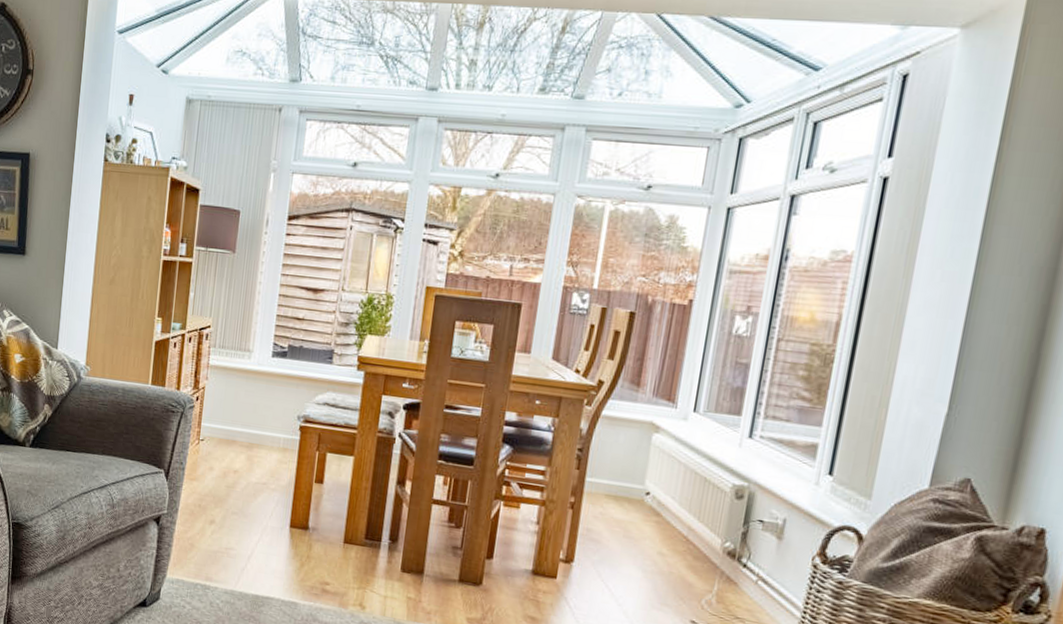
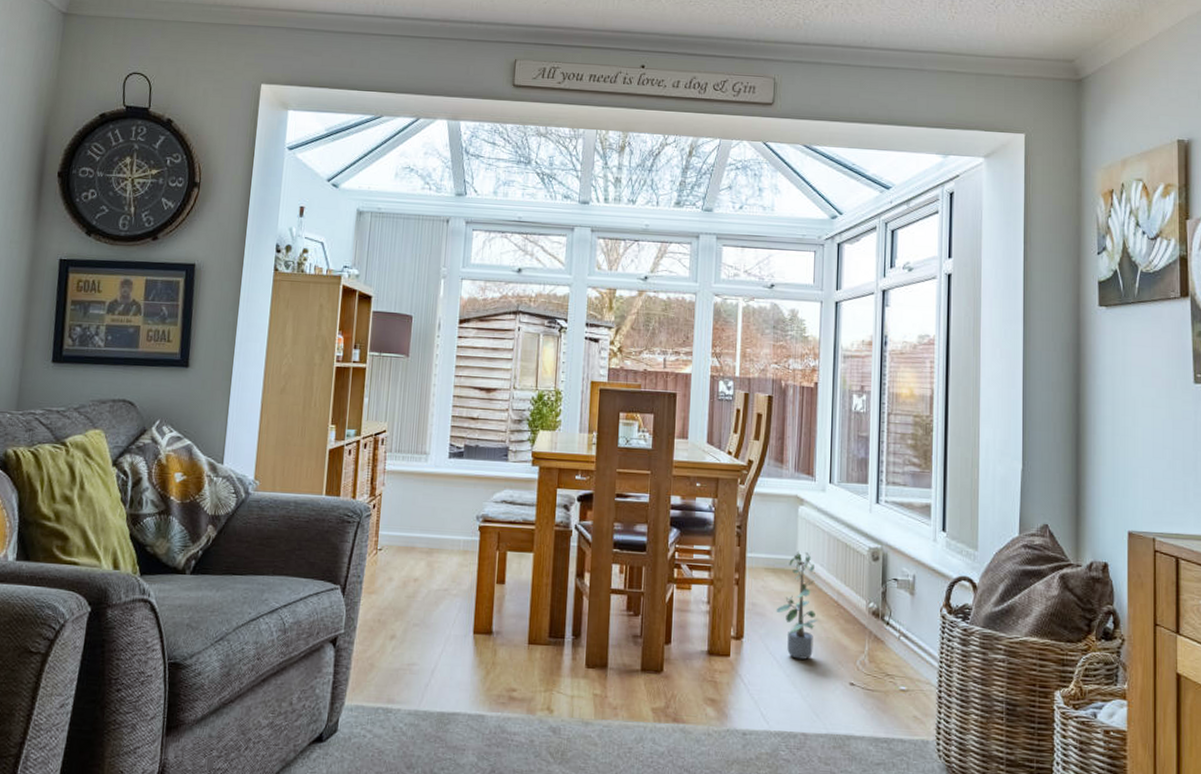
potted plant: none [613,480,664,592] -> present [776,550,818,660]

